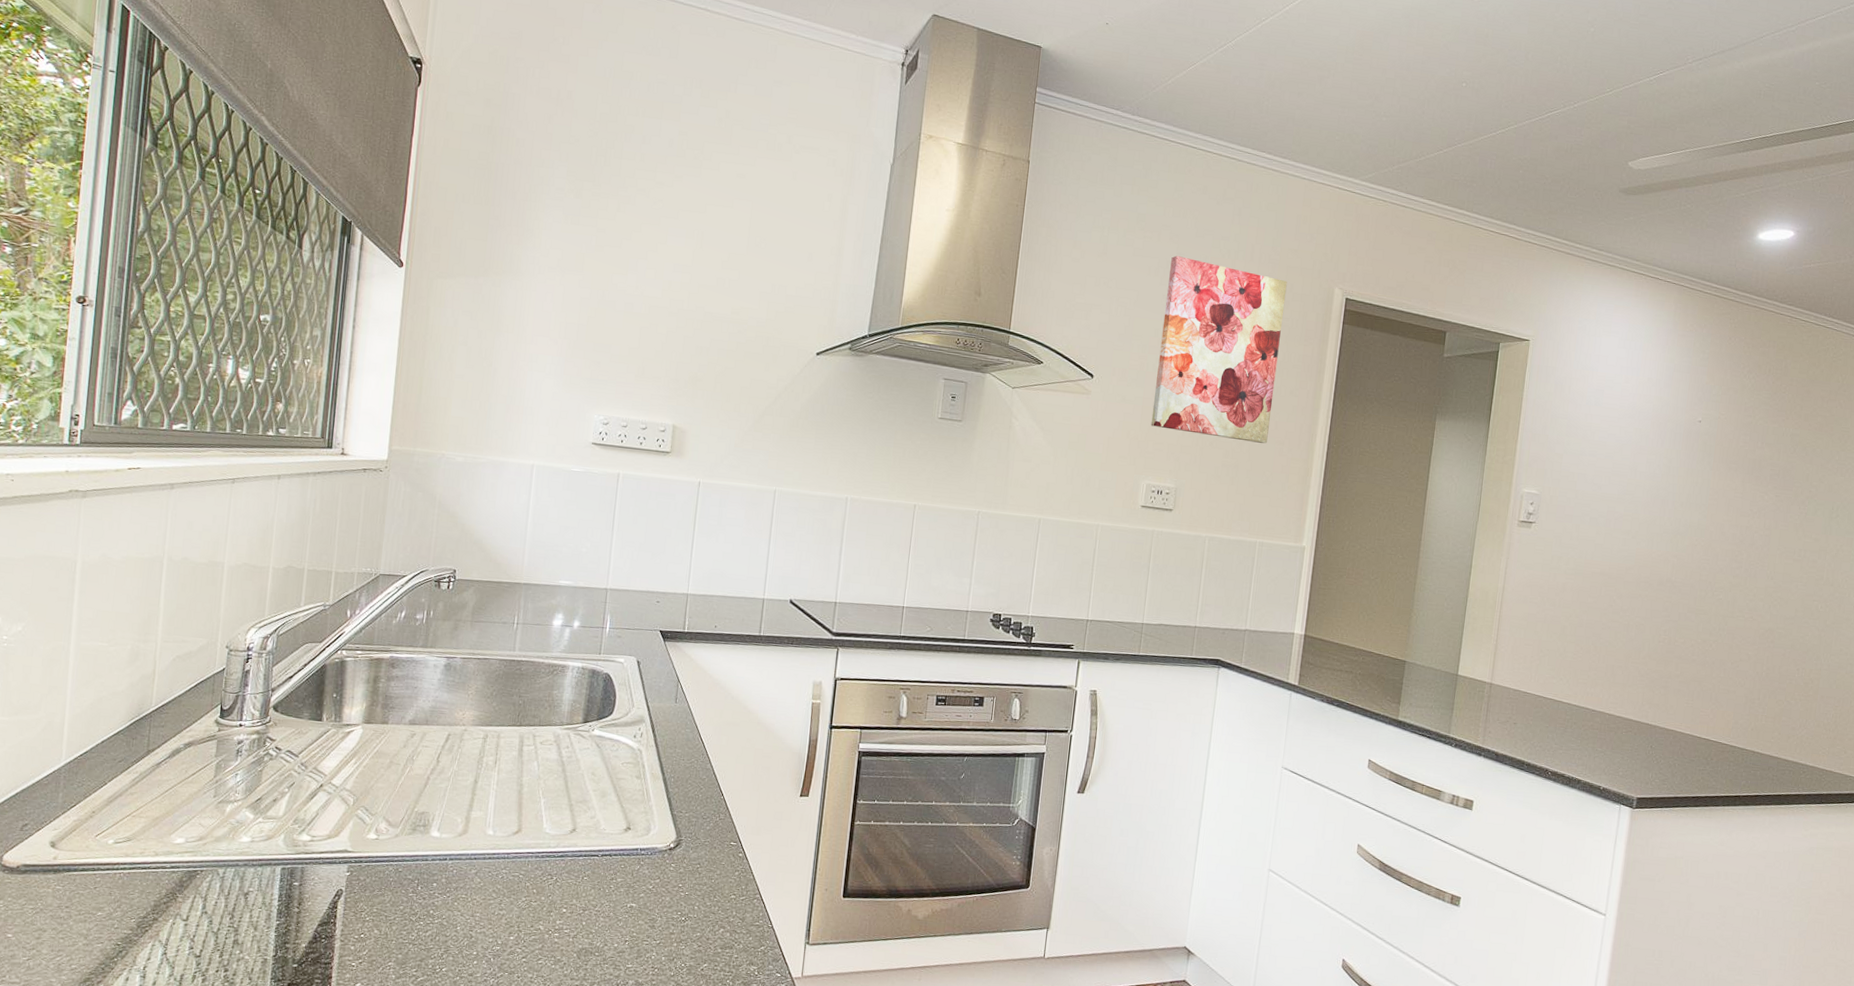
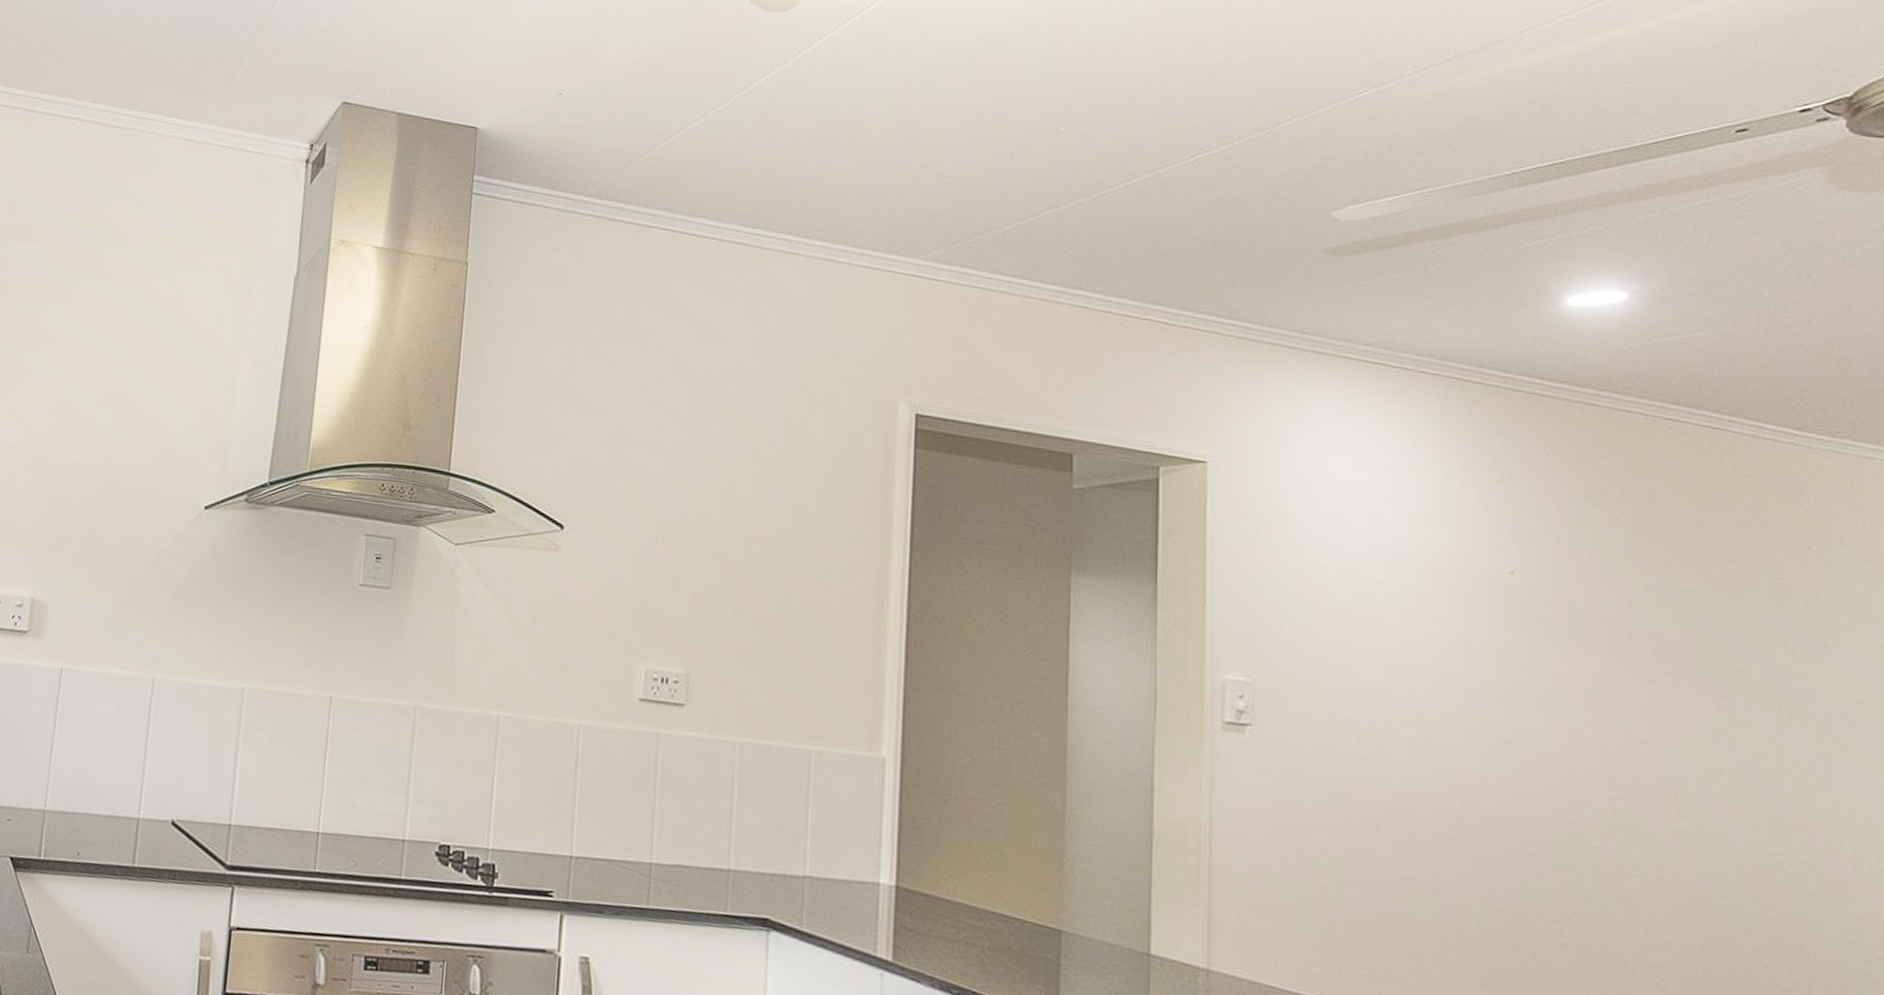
wall art: present [1151,255,1287,444] -> none [646,369,828,613]

